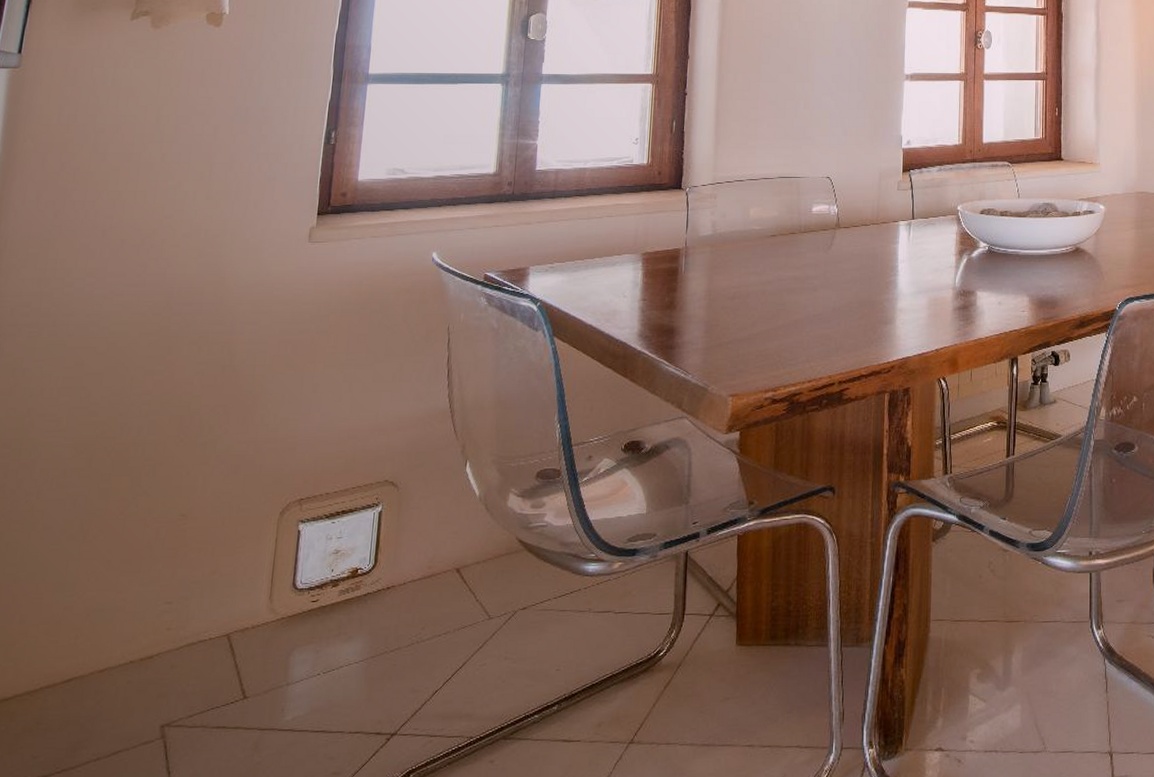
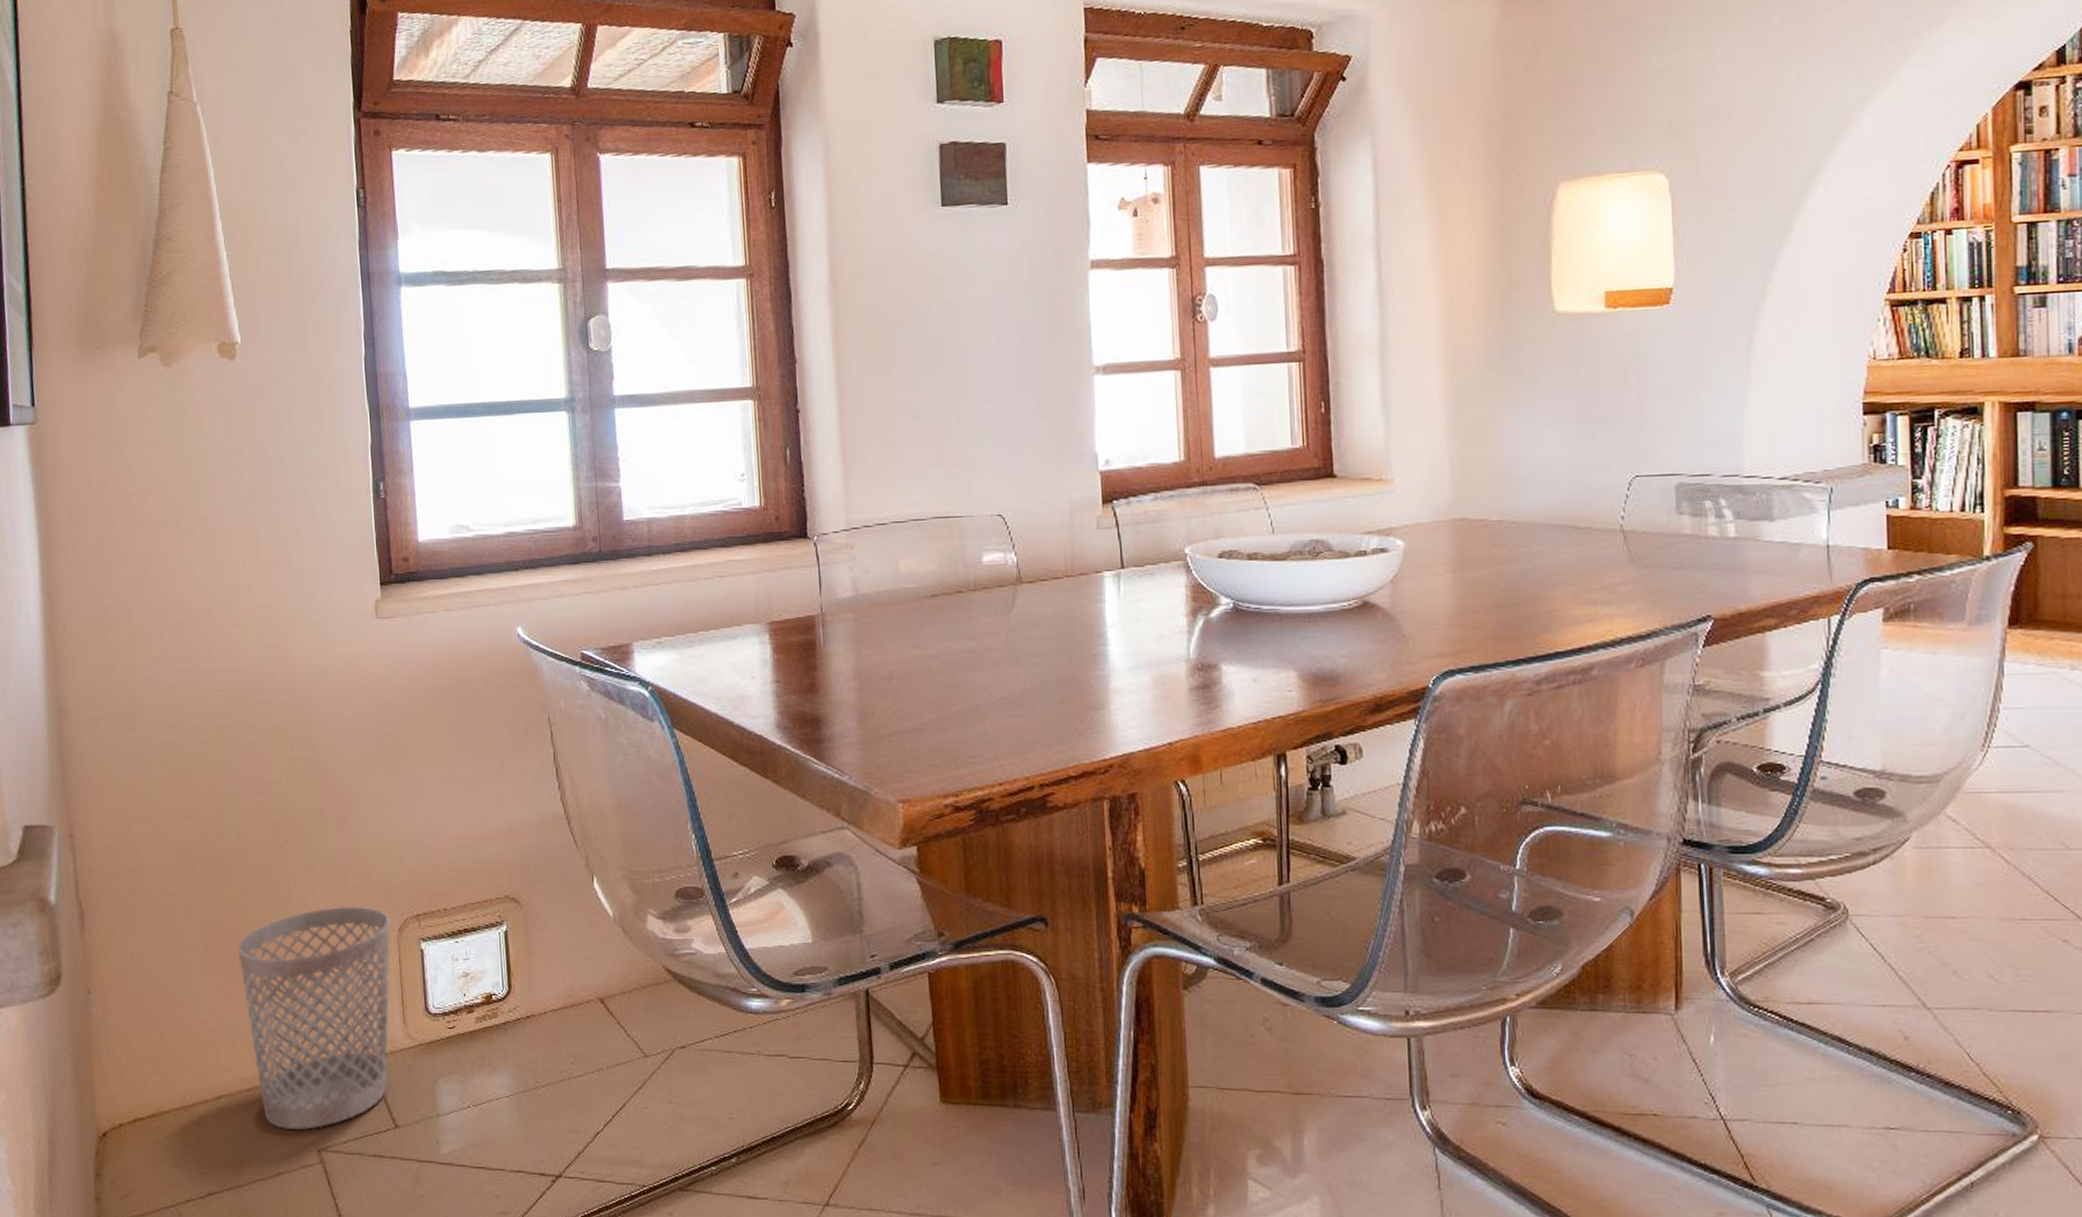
wastebasket: none [113,492,274,708] -> present [237,905,391,1131]

